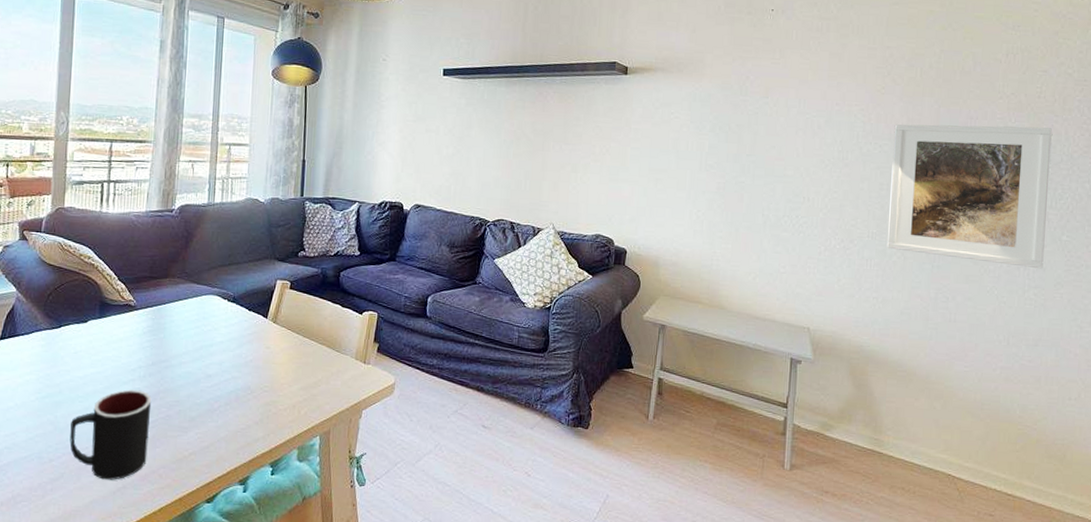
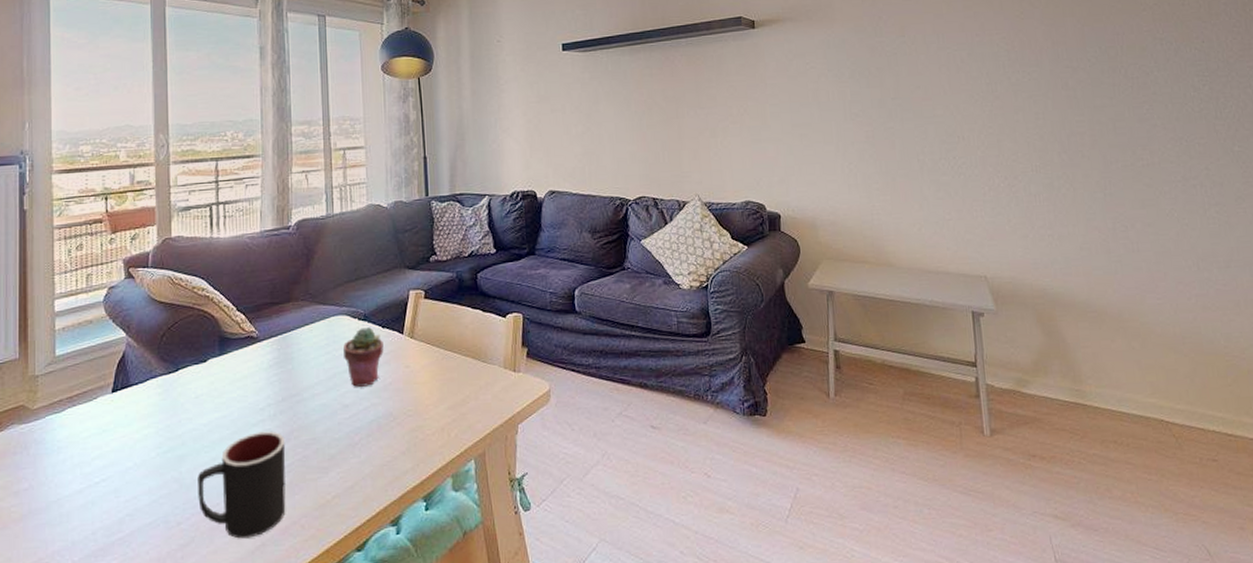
potted succulent: none [211,308,248,361] -> present [343,327,384,387]
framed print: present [886,124,1052,269] -> none [1040,35,1220,185]

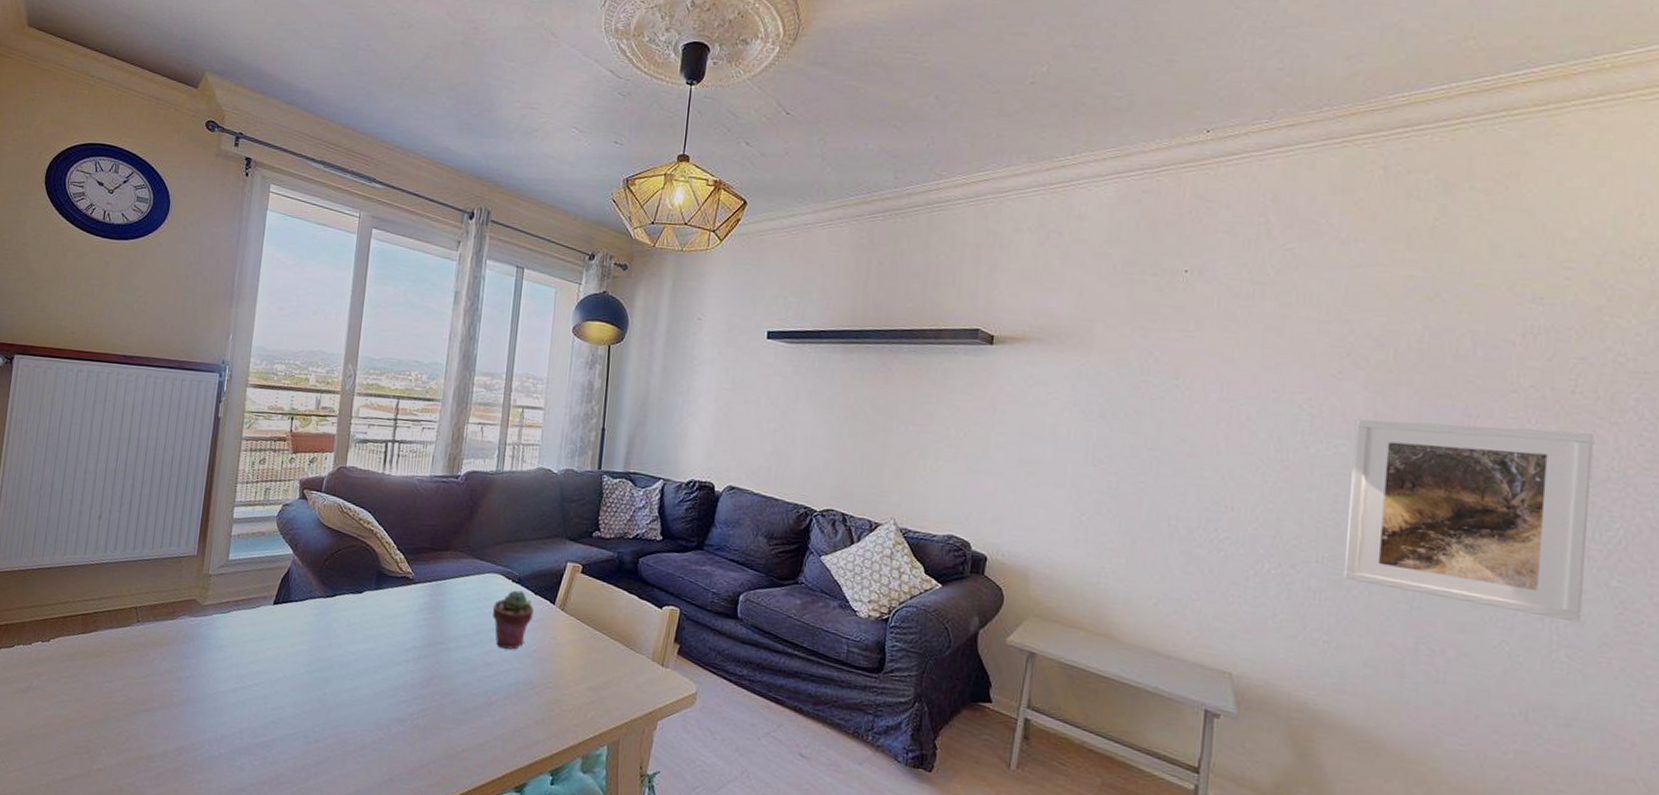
mug: present [198,431,286,539] -> none [337,671,426,771]
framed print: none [1040,35,1220,185] -> present [1343,419,1594,623]

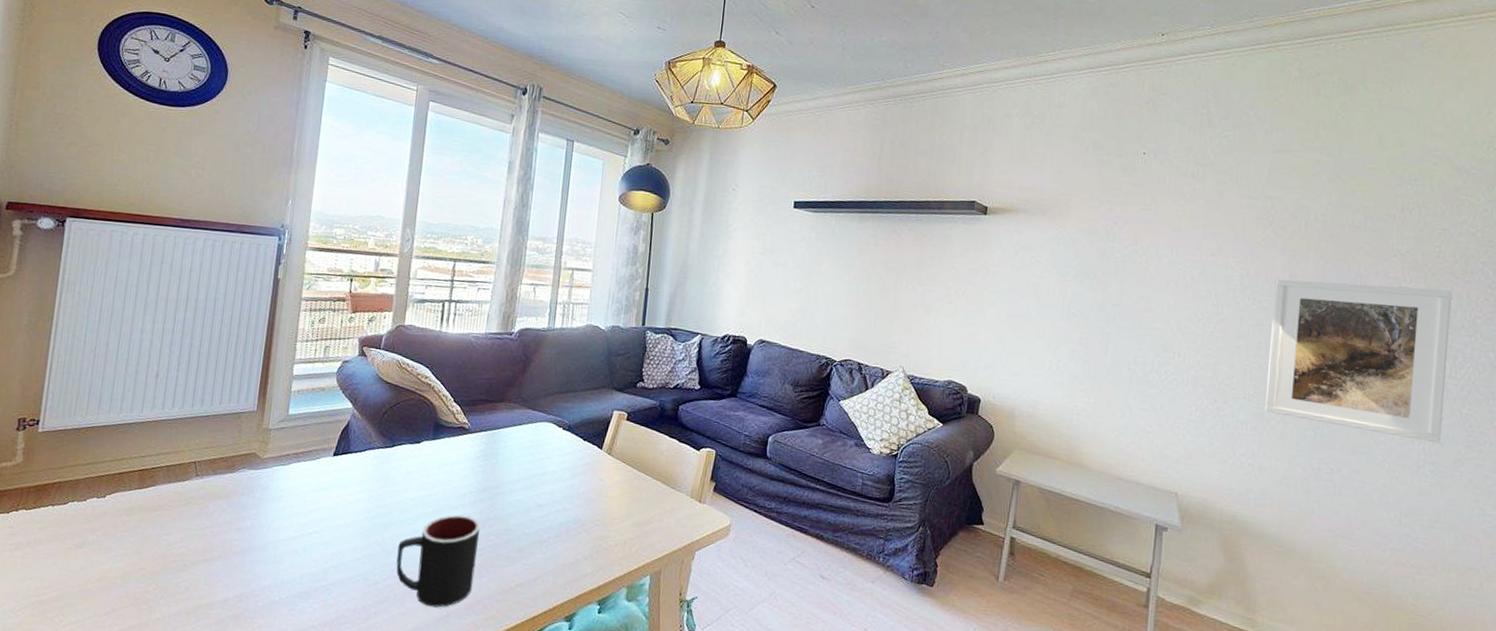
mug: none [337,671,426,771] -> present [396,514,481,608]
potted succulent: present [493,590,534,649] -> none [544,437,583,491]

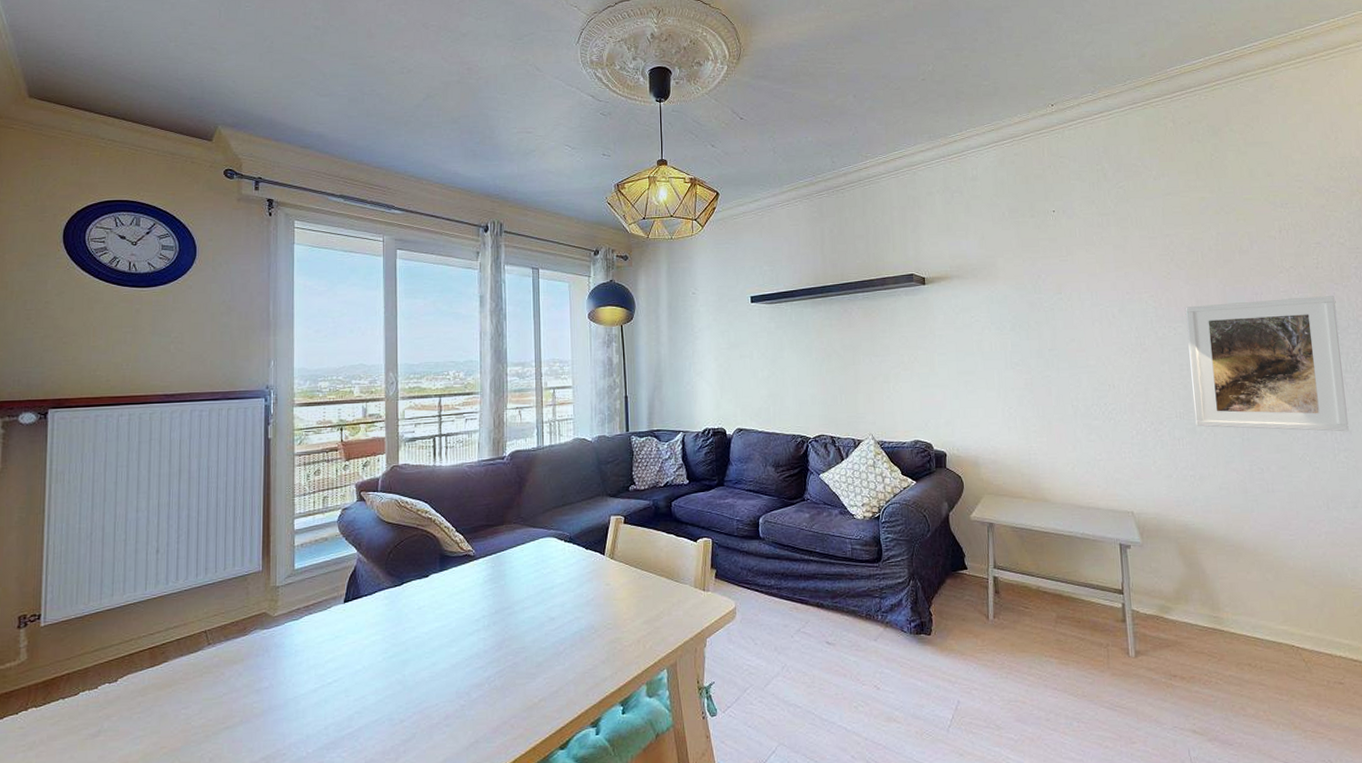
mug: present [396,514,481,608] -> none [419,640,498,736]

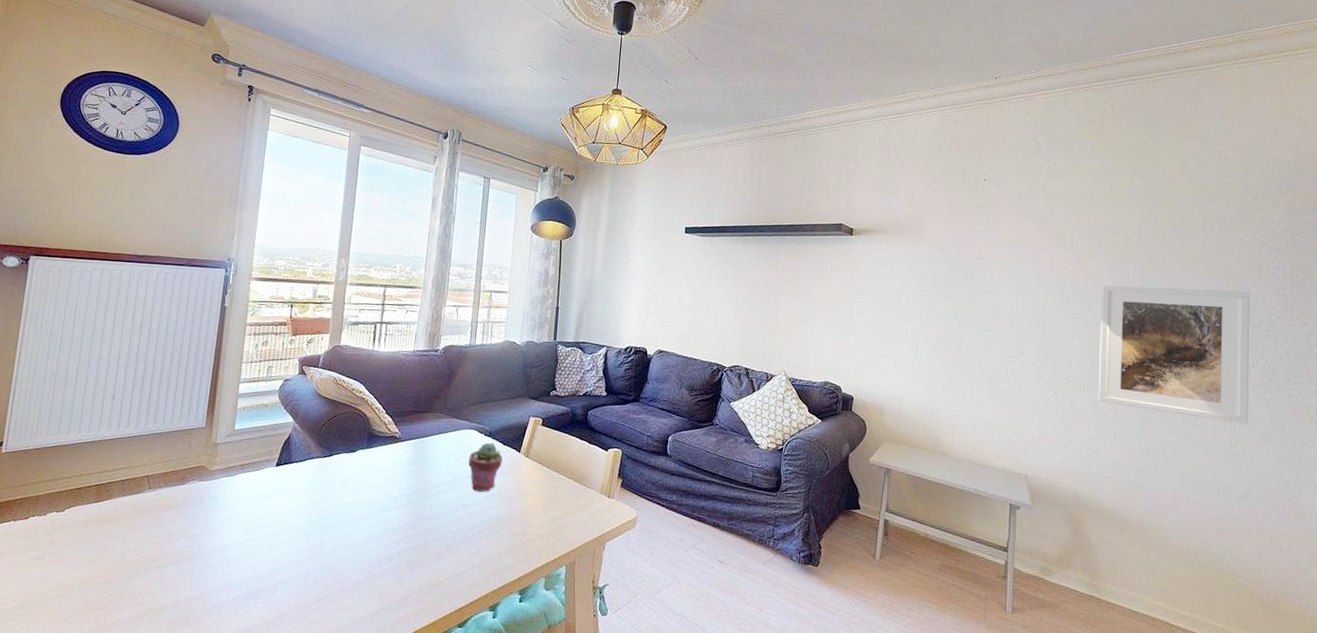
potted succulent: none [551,548,587,602] -> present [468,442,503,492]

